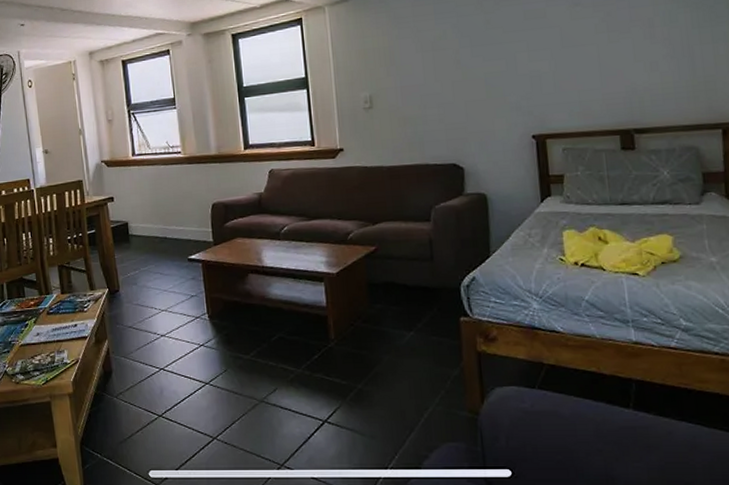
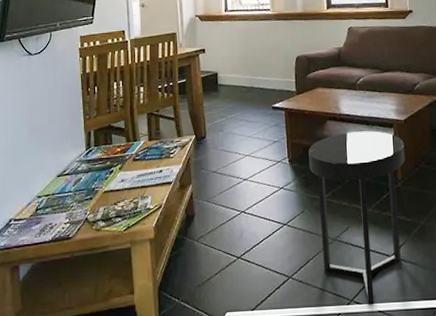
side table: none [229,285,339,471] -> present [308,131,405,305]

